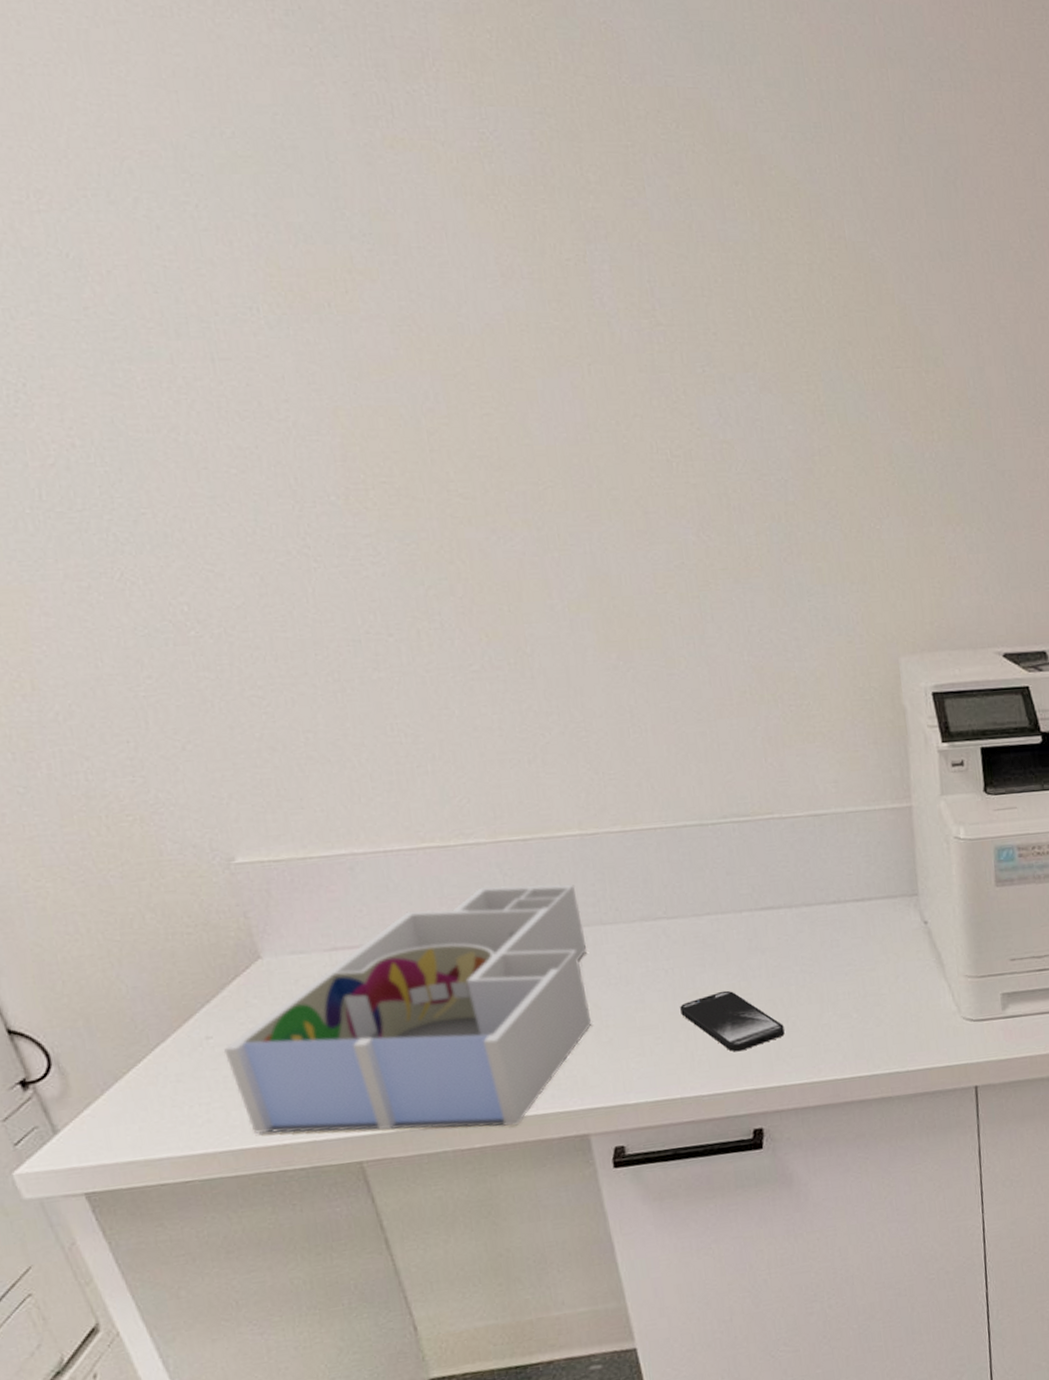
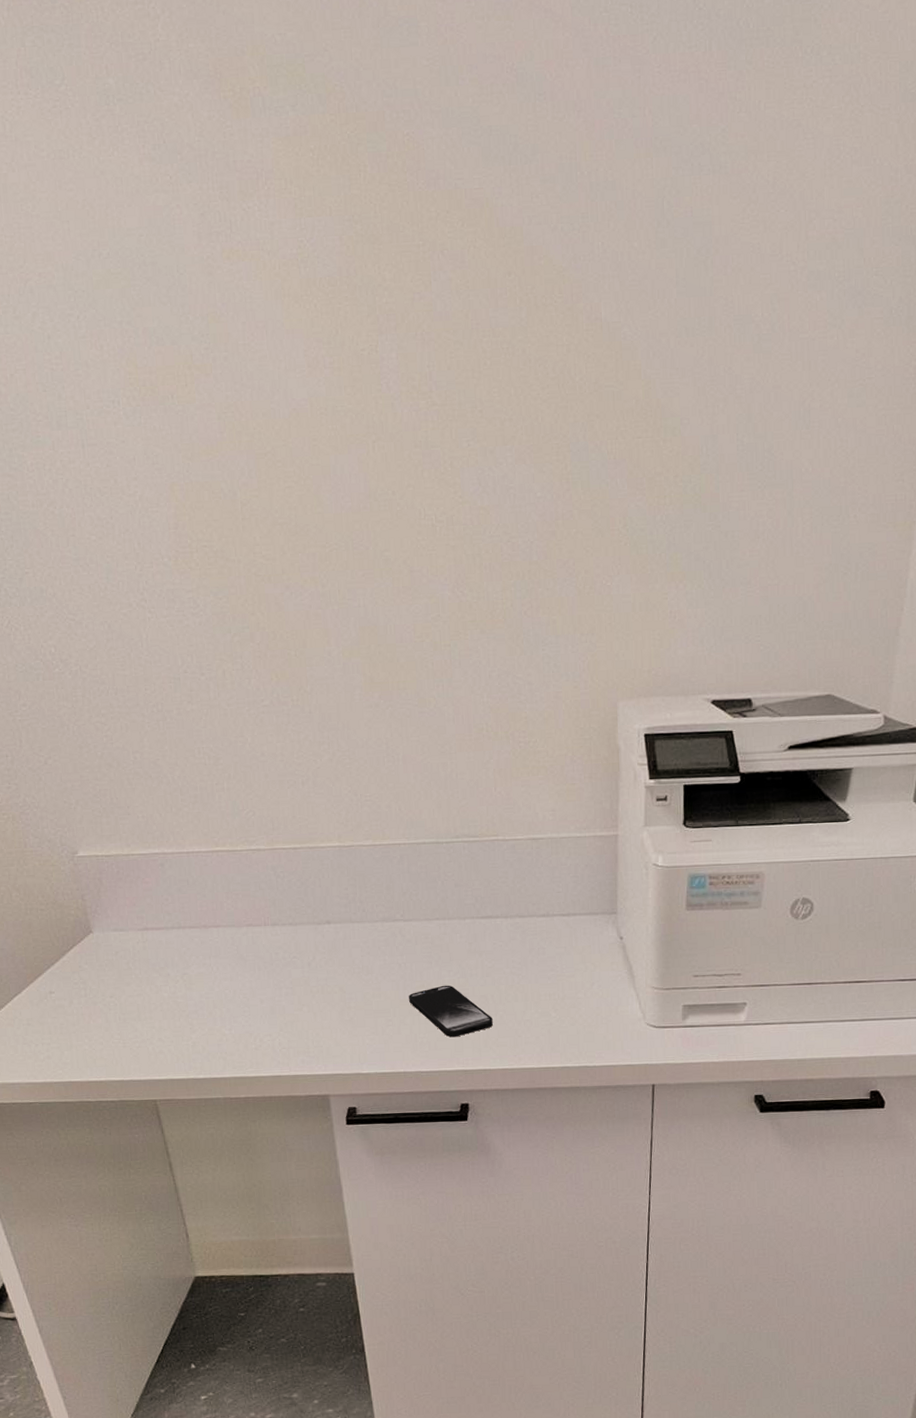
desk organizer: present [223,884,592,1134] -> none [61,885,338,1083]

